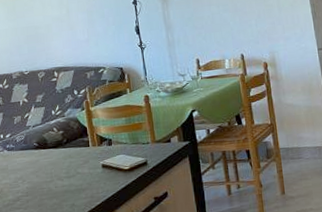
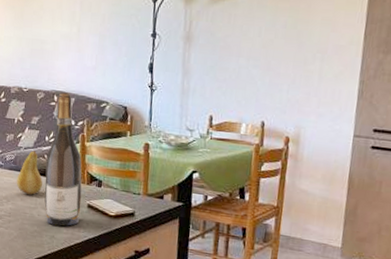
fruit: none [29,126,55,170] -> present [16,150,43,195]
wine bottle: none [55,67,97,194] -> present [44,92,82,227]

